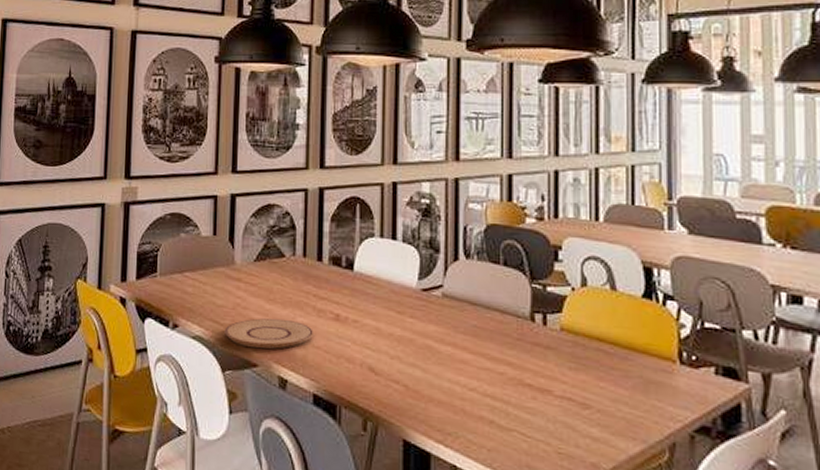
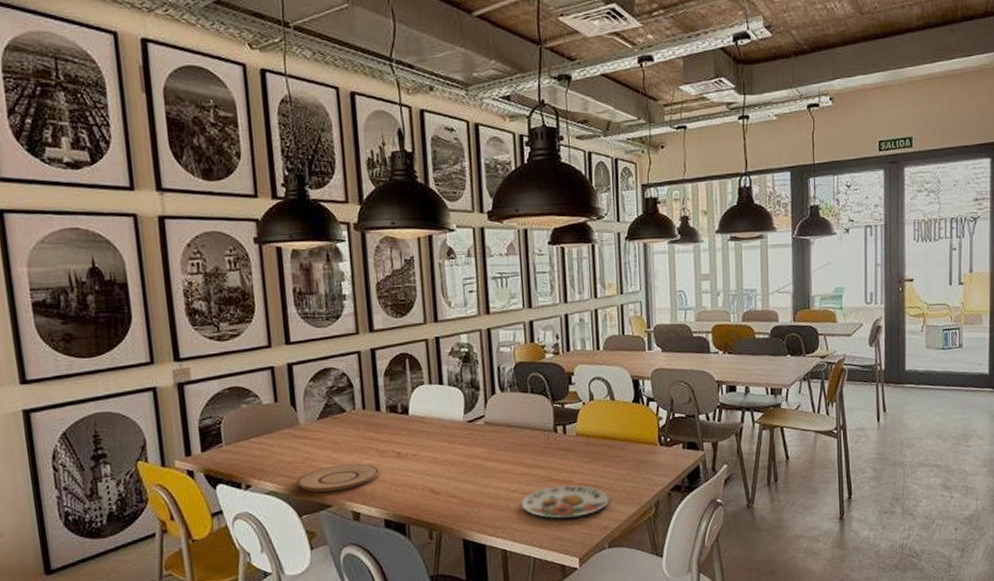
plate: none [480,392,602,442] -> present [520,485,610,518]

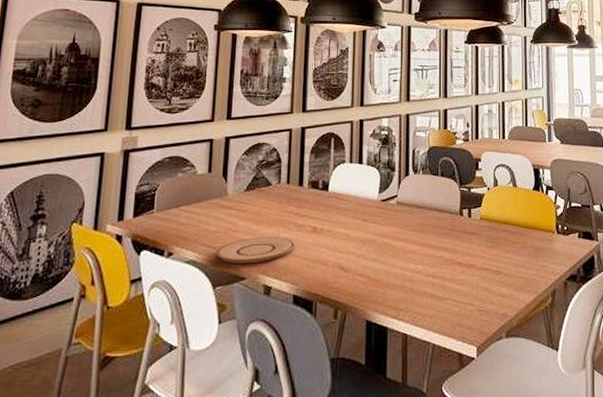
plate: present [520,485,610,518] -> none [424,268,509,303]

